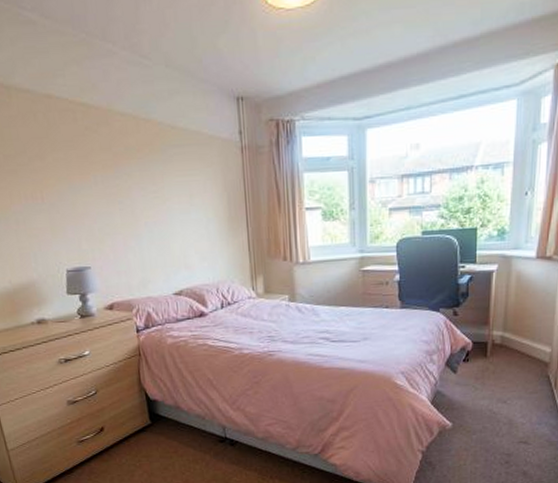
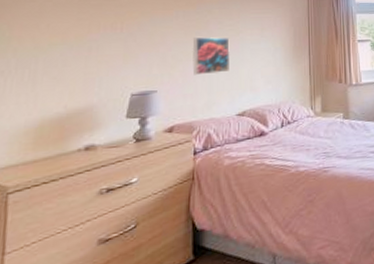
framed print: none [117,206,160,251] -> present [192,36,231,76]

